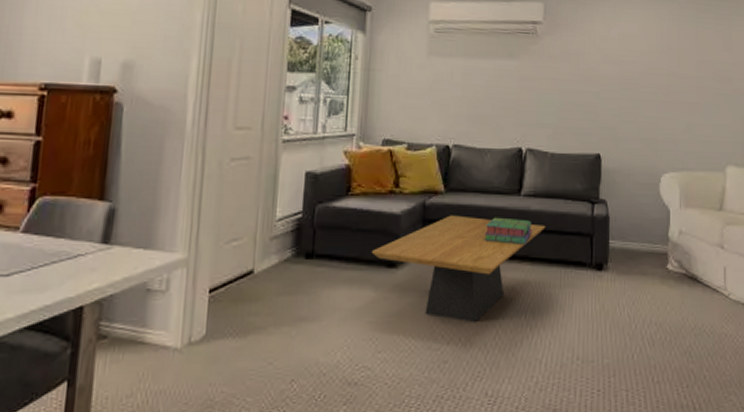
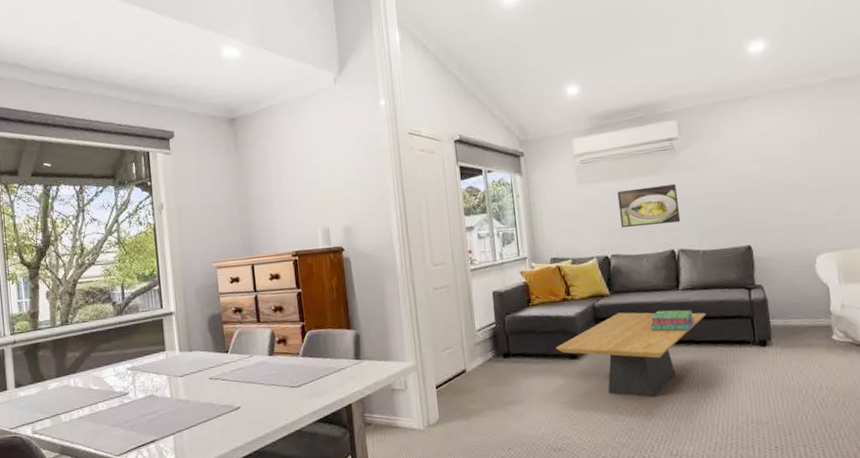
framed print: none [468,71,534,118] -> present [617,183,681,228]

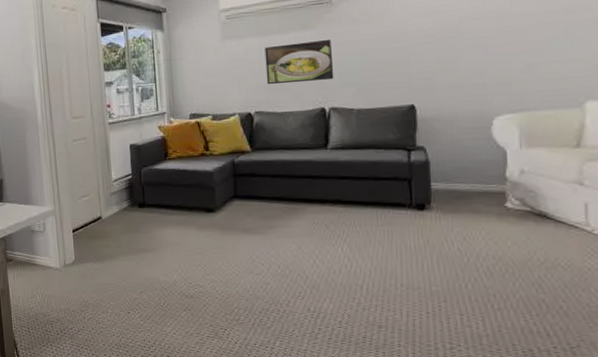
coffee table: present [555,312,706,398] -> none [191,169,357,255]
stack of books: present [650,309,694,331] -> none [293,168,343,190]

